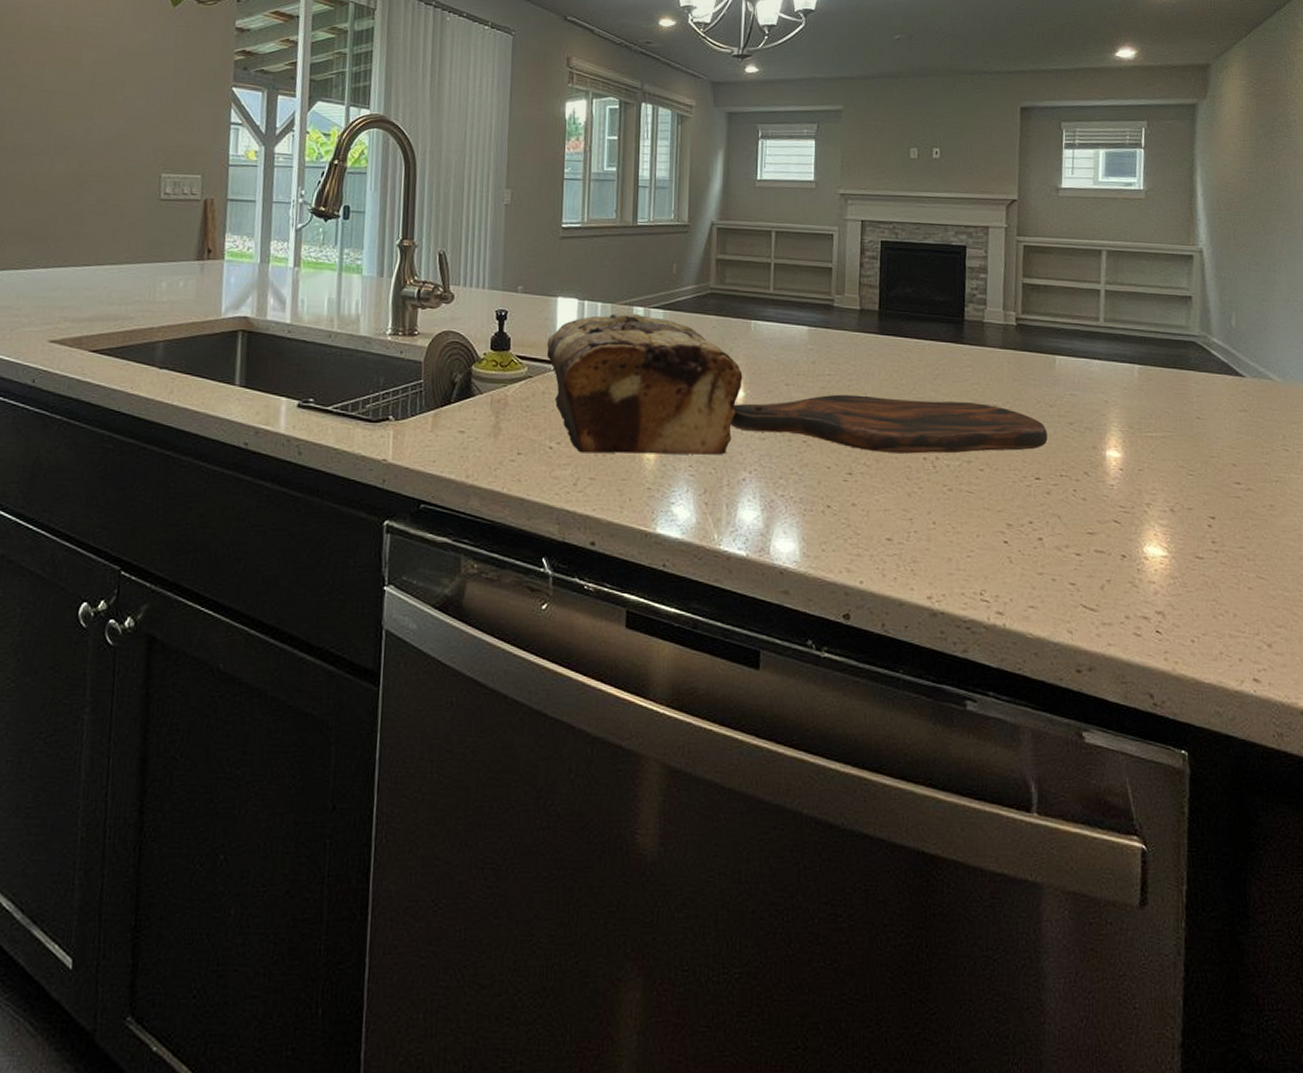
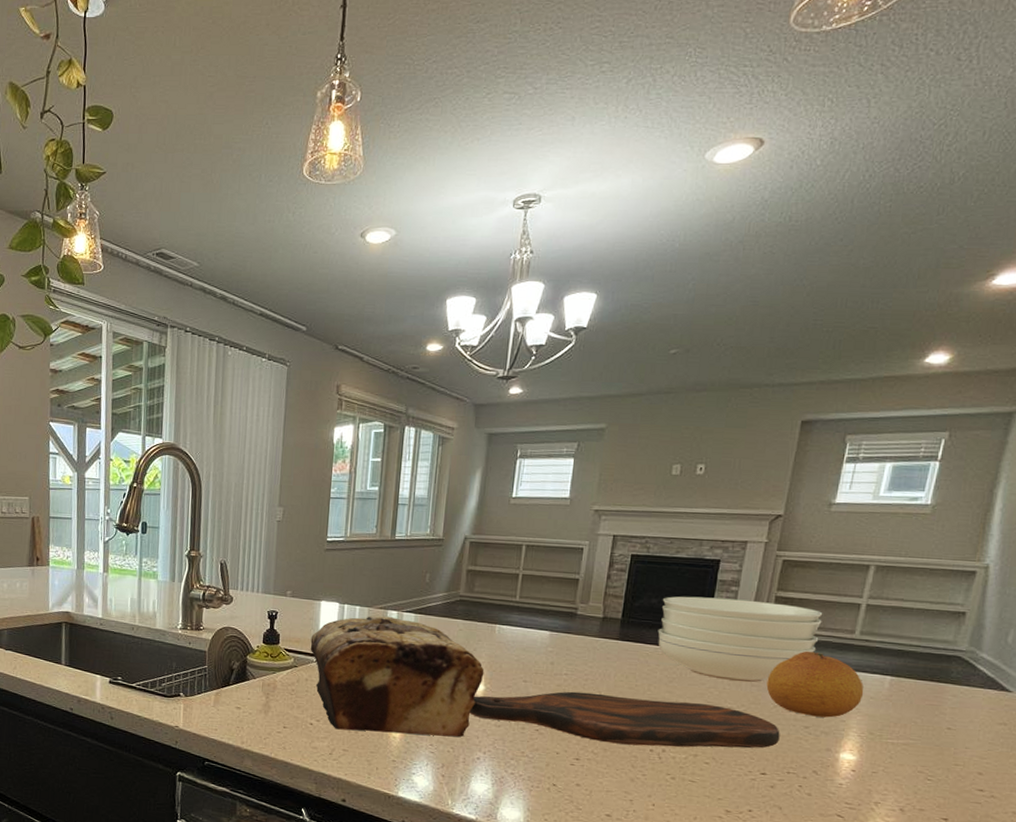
bowl: none [916,284,1068,376] -> present [657,596,823,682]
fruit: none [1027,340,1117,412] -> present [766,651,864,718]

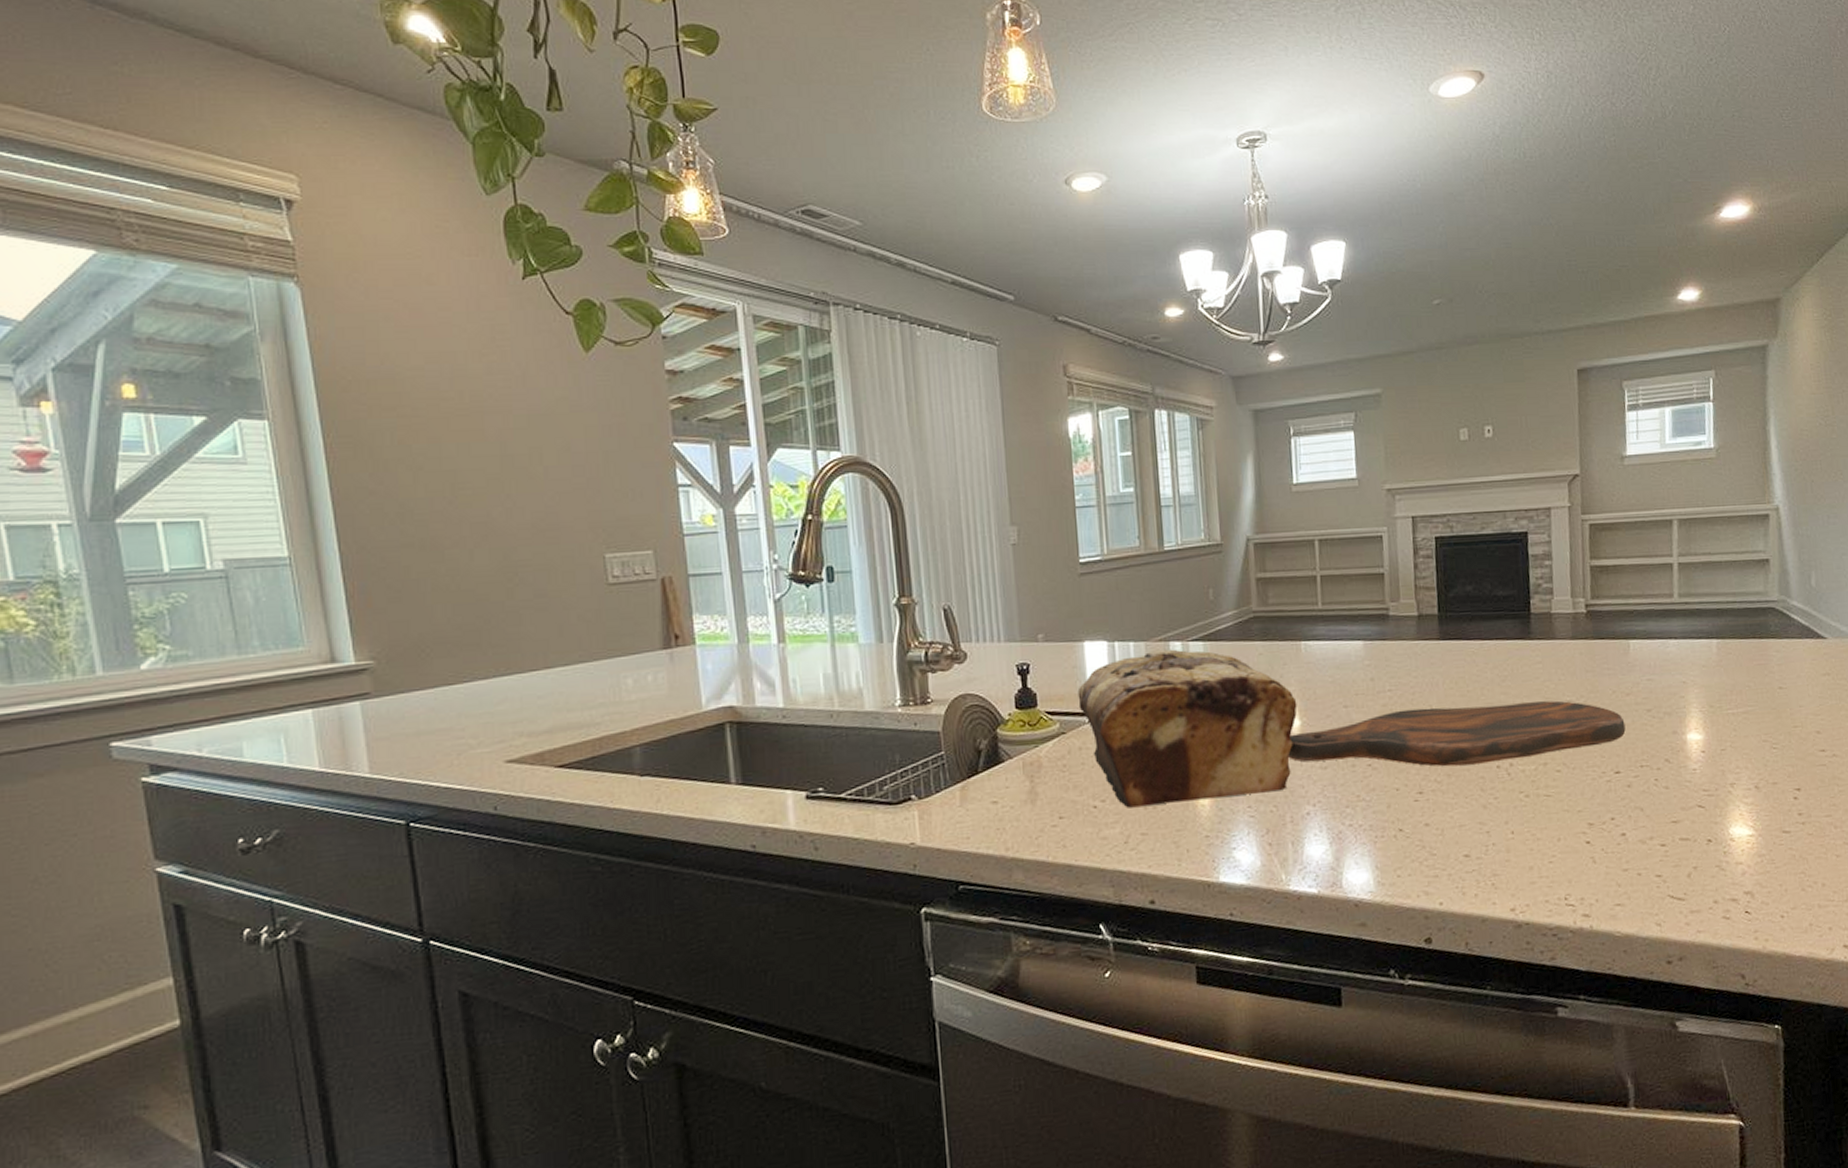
bowl: present [657,596,823,682] -> none [1476,573,1641,669]
fruit: present [766,651,864,718] -> none [1600,622,1696,697]

